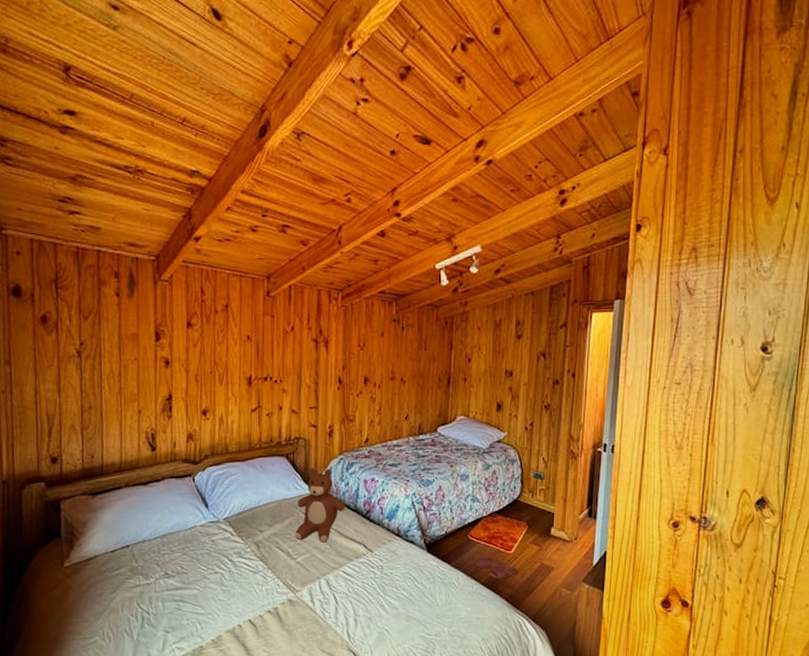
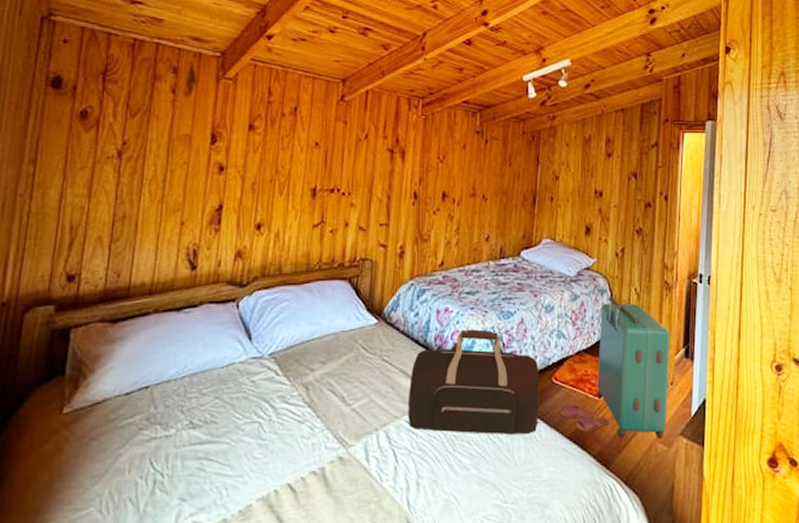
teddy bear: present [295,467,346,543] -> none [352,294,415,385]
duffel bag: none [344,496,458,582] -> present [408,329,541,435]
suitcase: none [508,465,575,585] -> present [597,296,670,439]

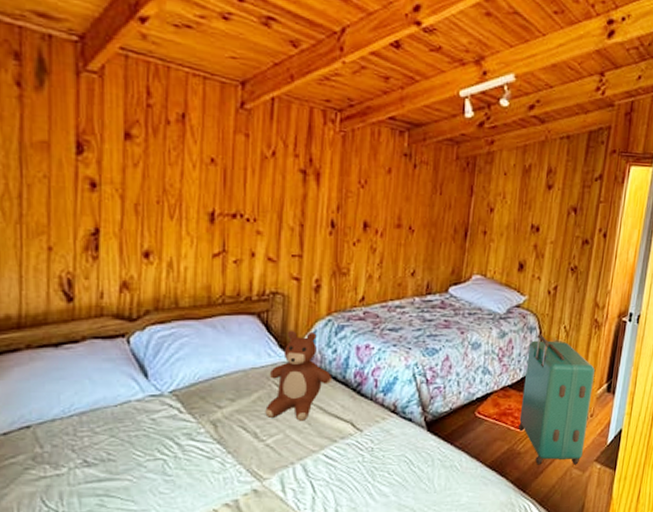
teddy bear: none [352,294,415,385] -> present [265,330,333,421]
duffel bag: present [408,329,541,435] -> none [326,366,464,465]
slippers: present [559,405,609,431] -> none [480,436,529,460]

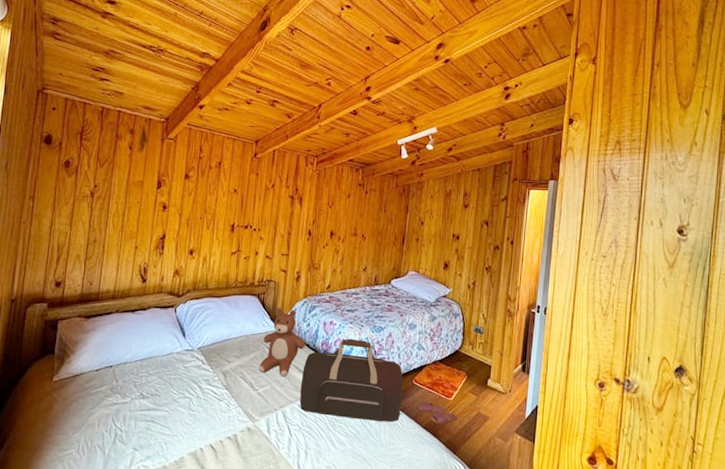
duffel bag: none [326,366,464,465] -> present [300,338,404,423]
slippers: none [480,436,529,460] -> present [417,402,457,424]
suitcase: present [519,334,595,465] -> none [448,319,510,434]

